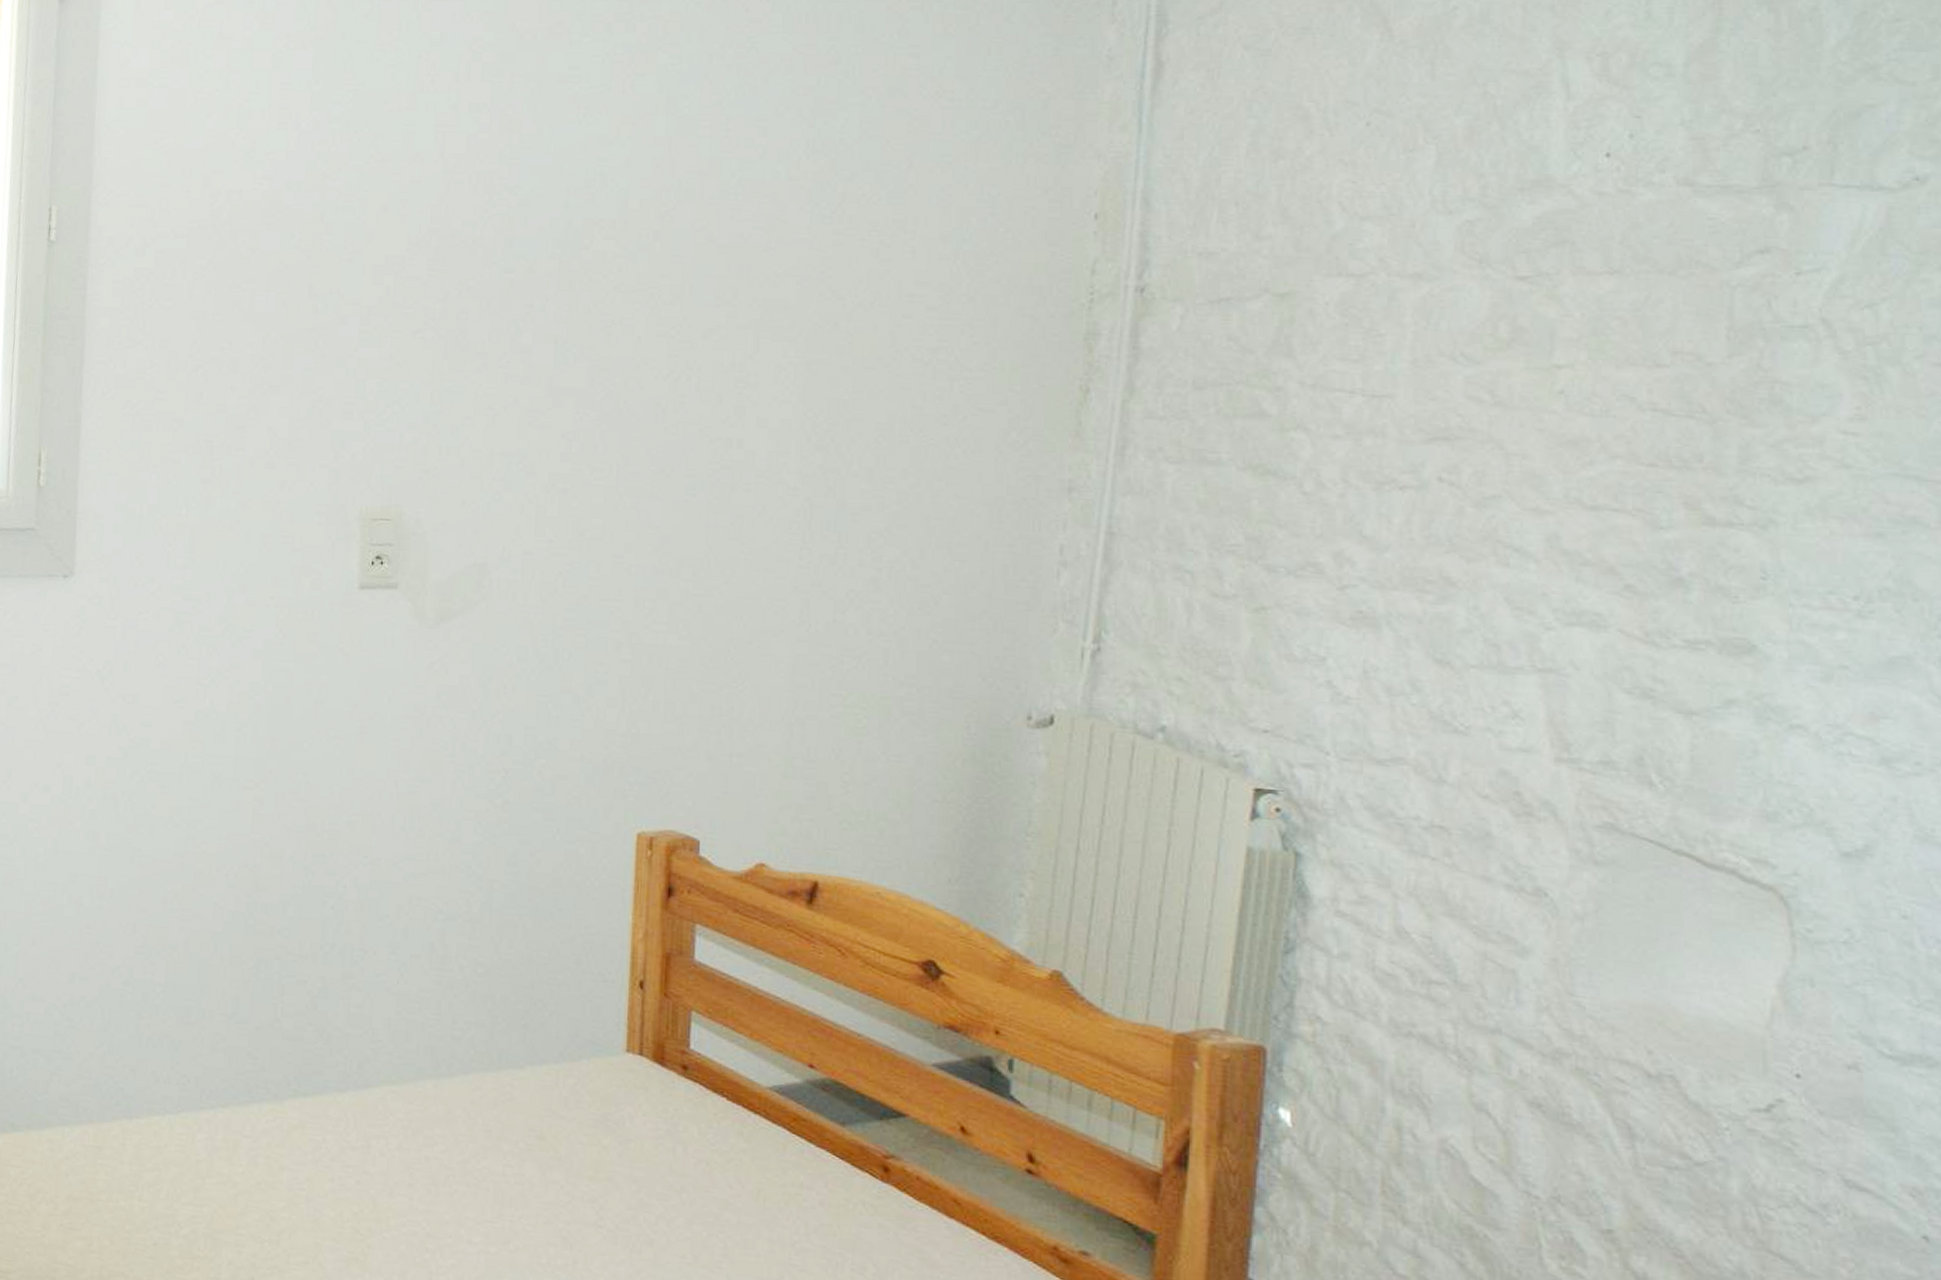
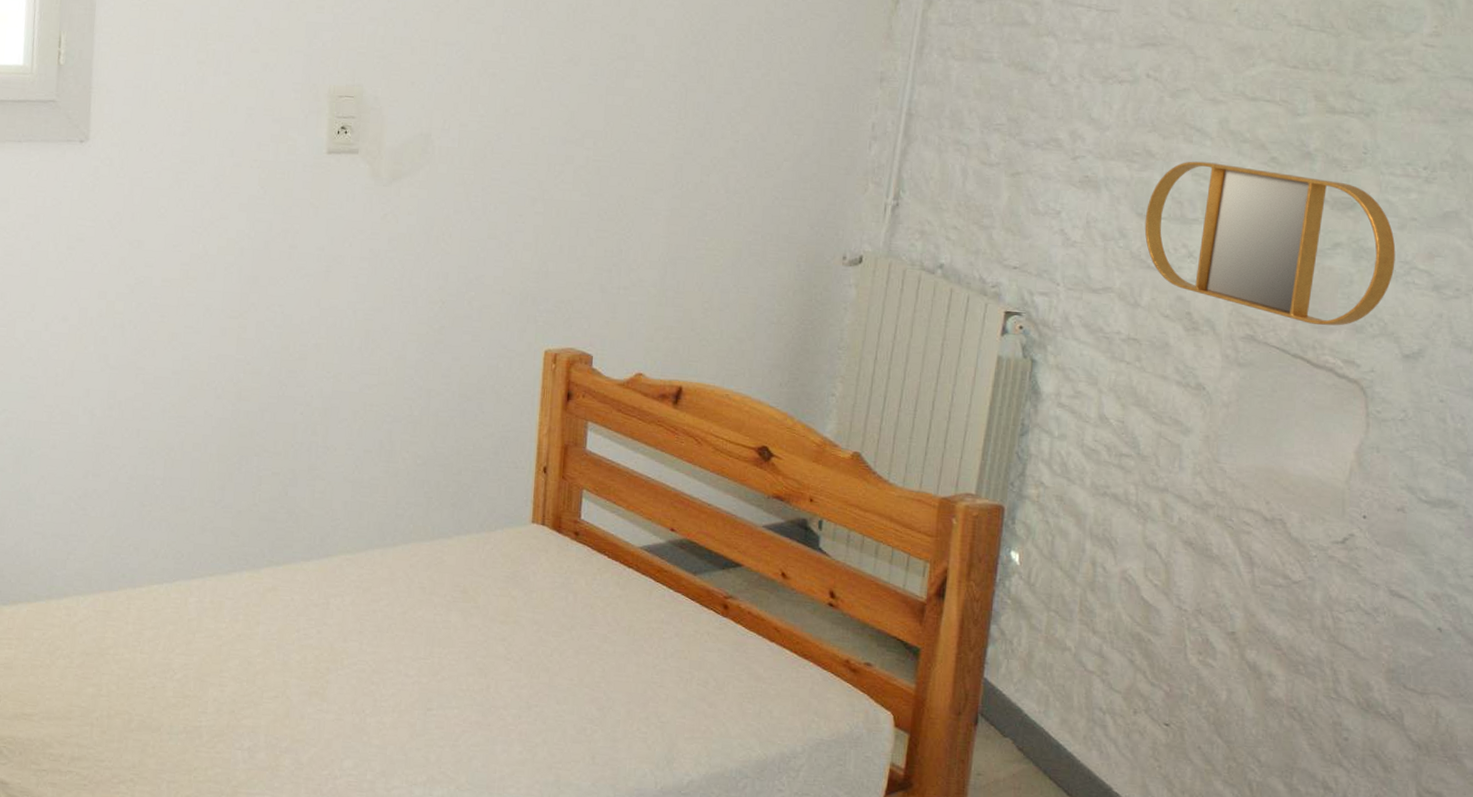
home mirror: none [1447,590,1820,812] -> present [1144,161,1396,326]

